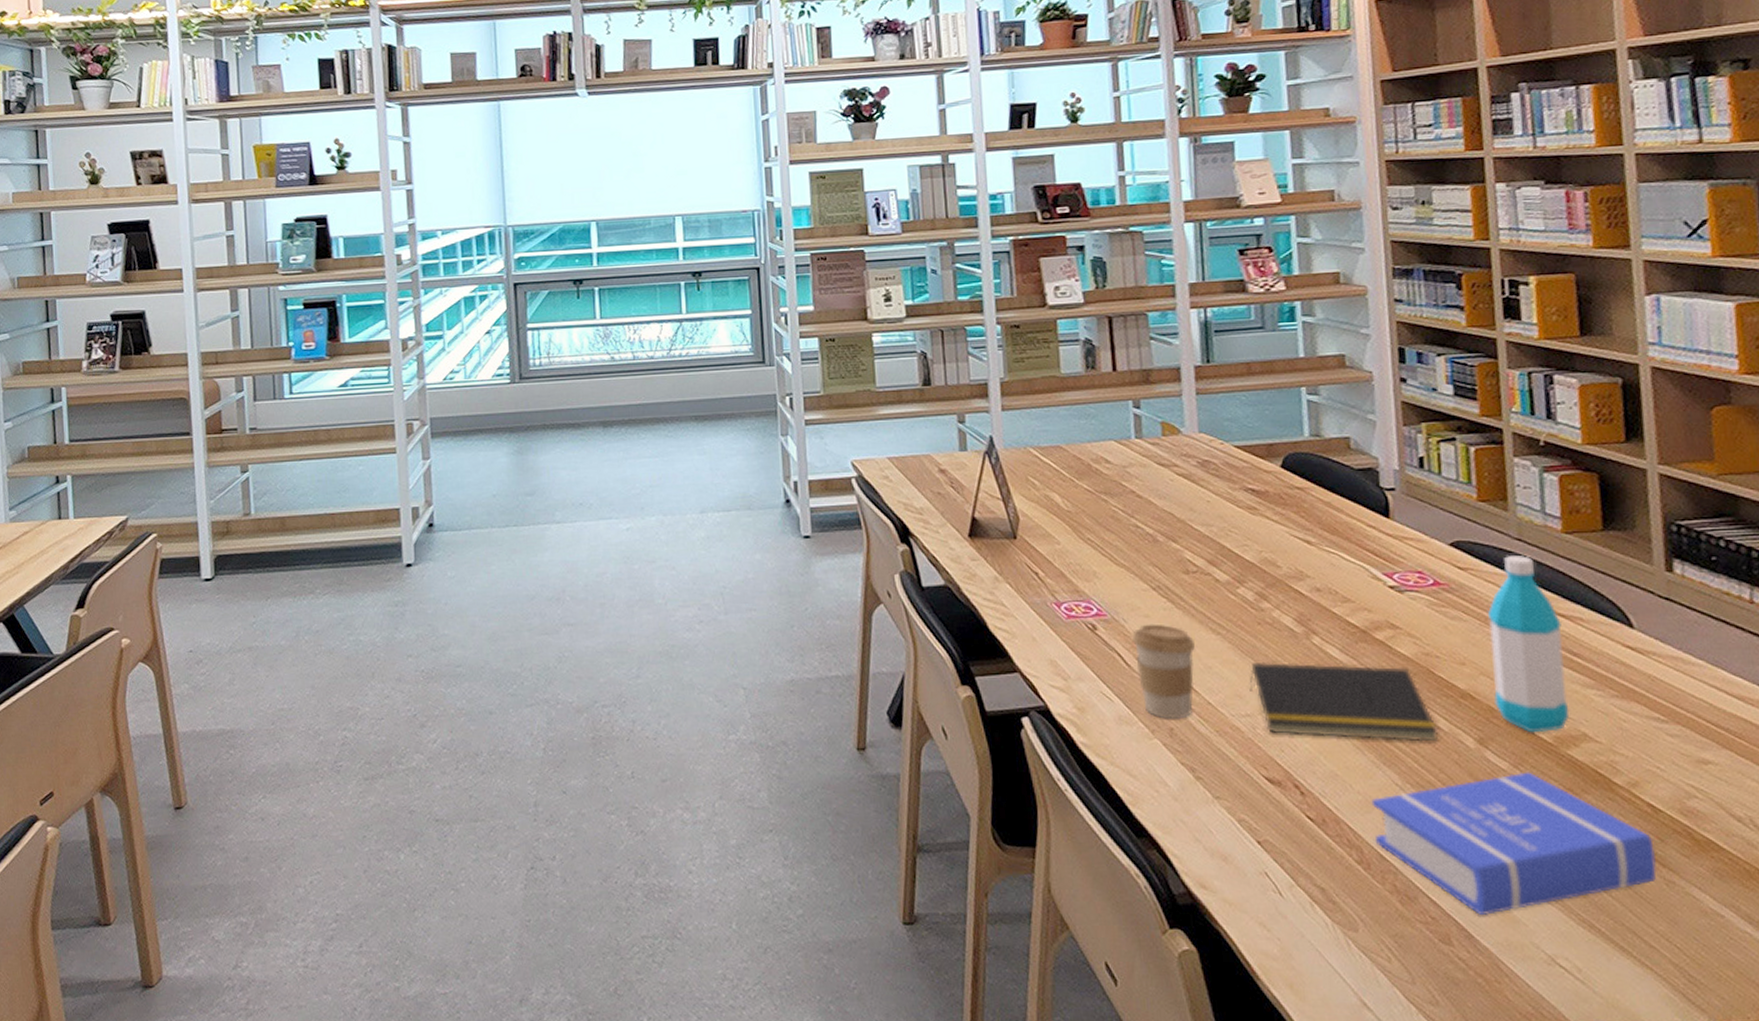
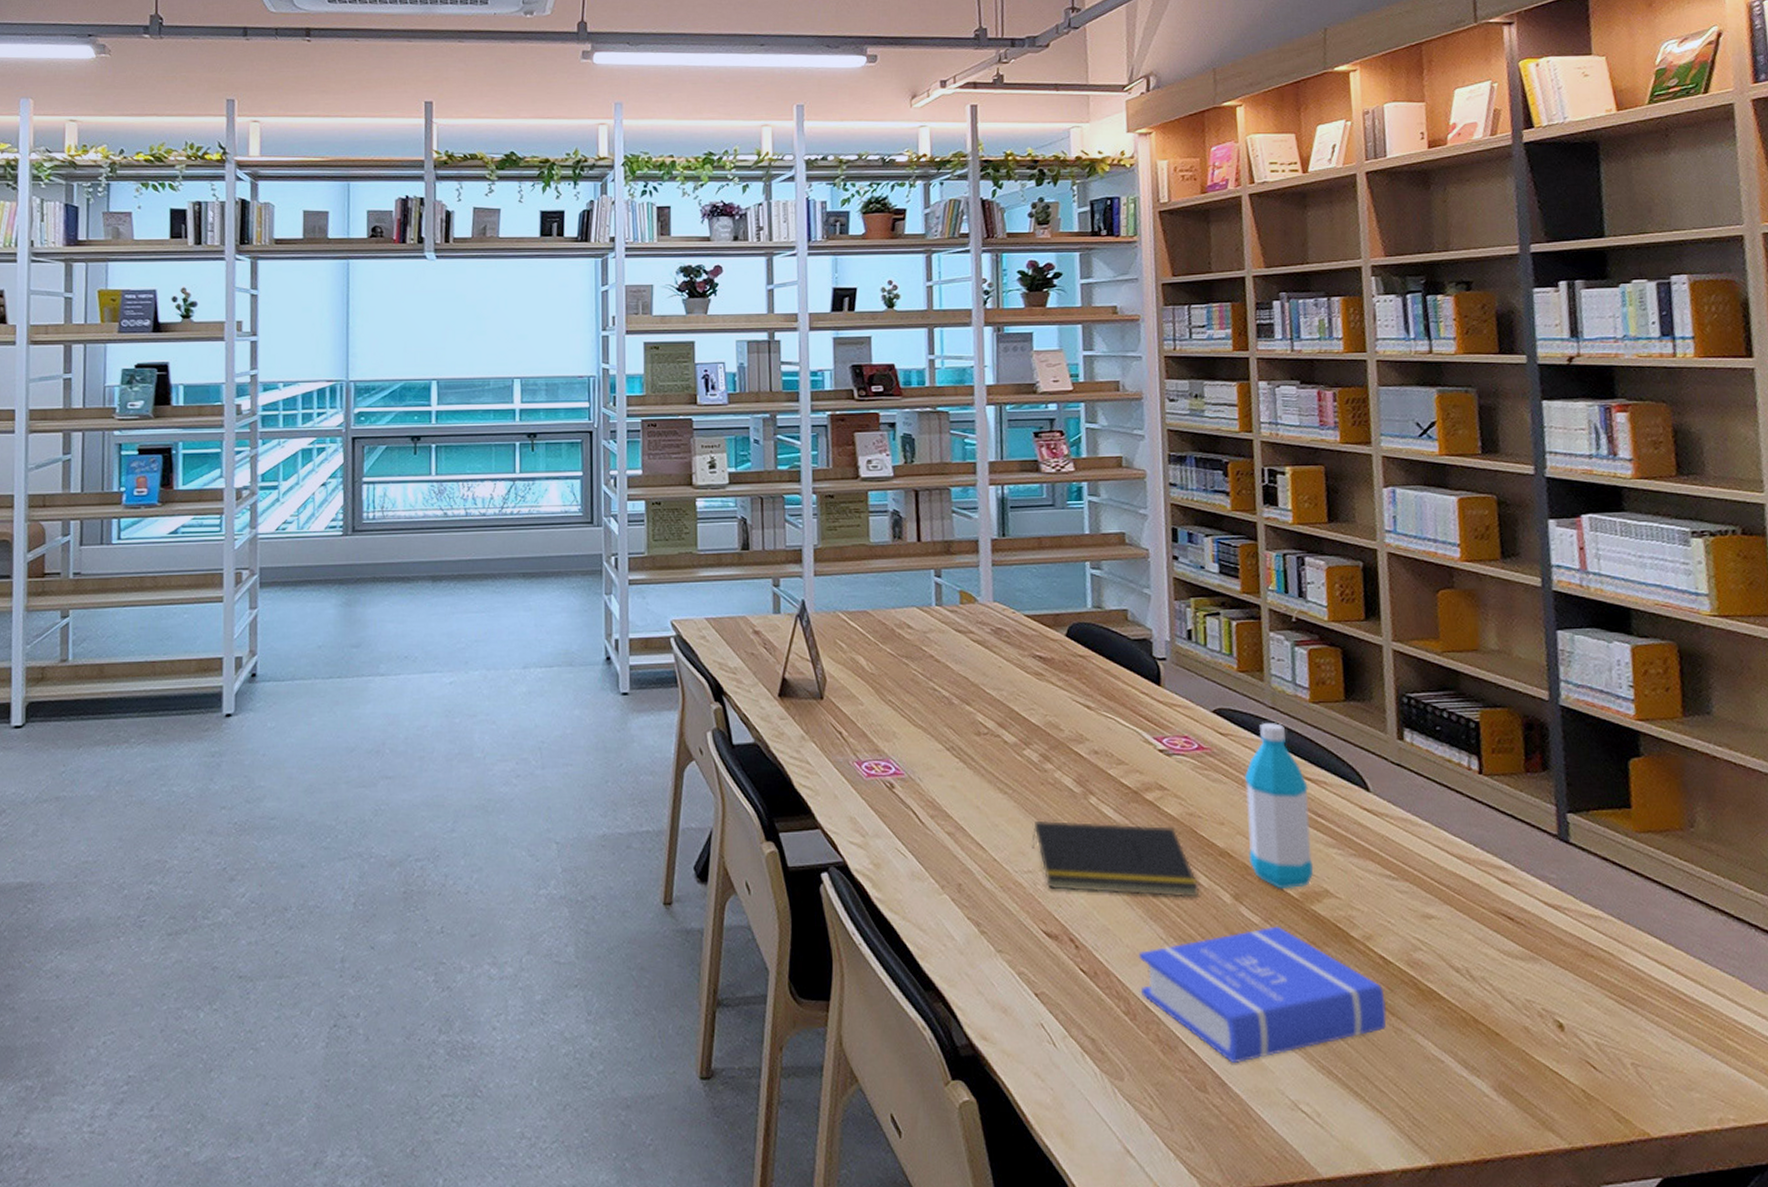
coffee cup: present [1132,623,1195,719] -> none [927,783,983,875]

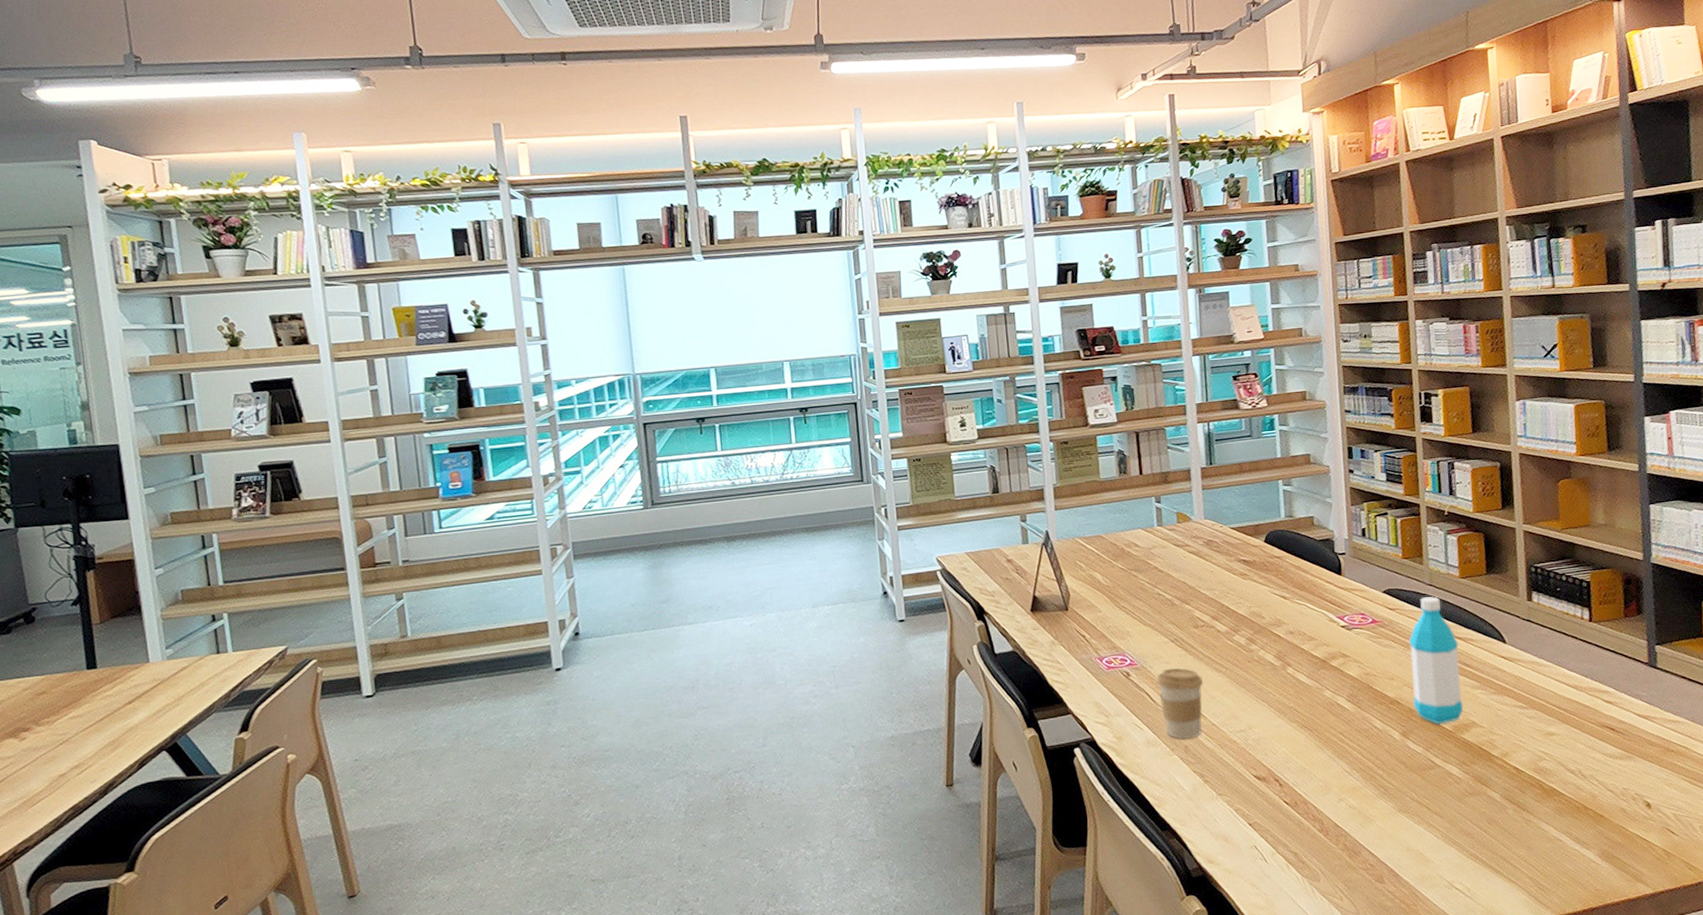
coffee cup: none [927,783,983,875] -> present [1157,667,1203,739]
notepad: present [1032,820,1200,898] -> none [1243,685,1376,743]
book: present [1138,926,1387,1063] -> none [1329,753,1519,859]

